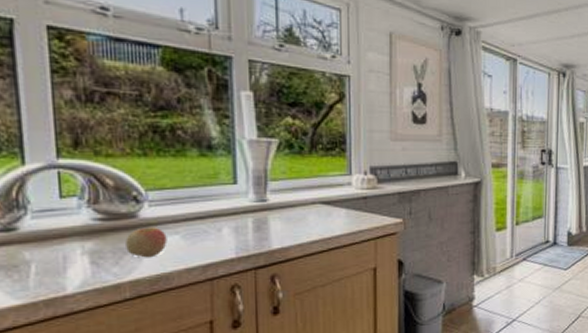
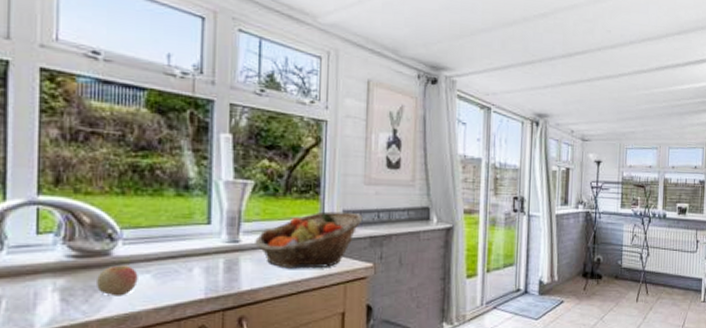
fruit basket: none [283,168,390,226] -> present [255,211,363,269]

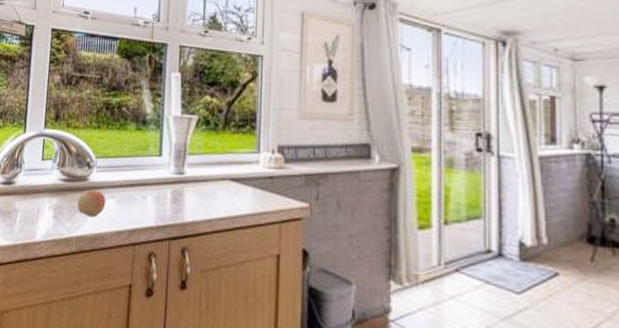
fruit basket: present [255,211,363,269] -> none [197,146,298,205]

